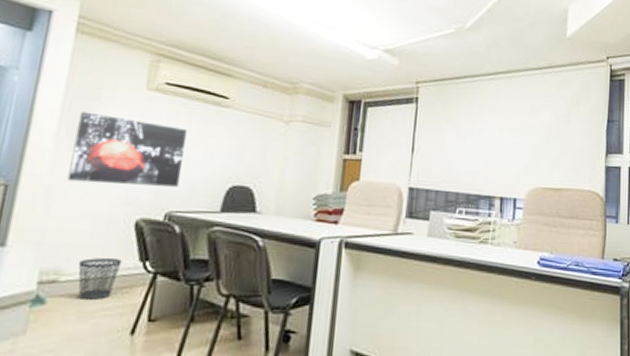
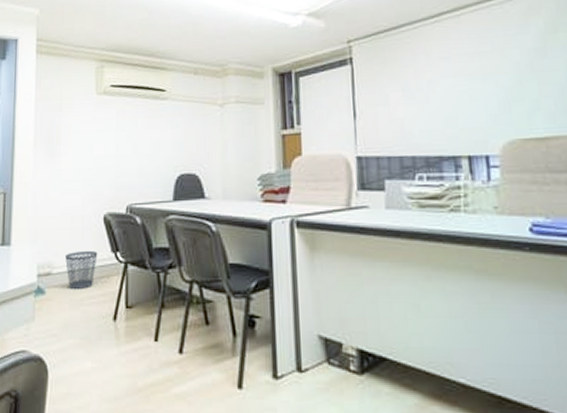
wall art: present [67,111,187,187] -> none [47,122,135,185]

